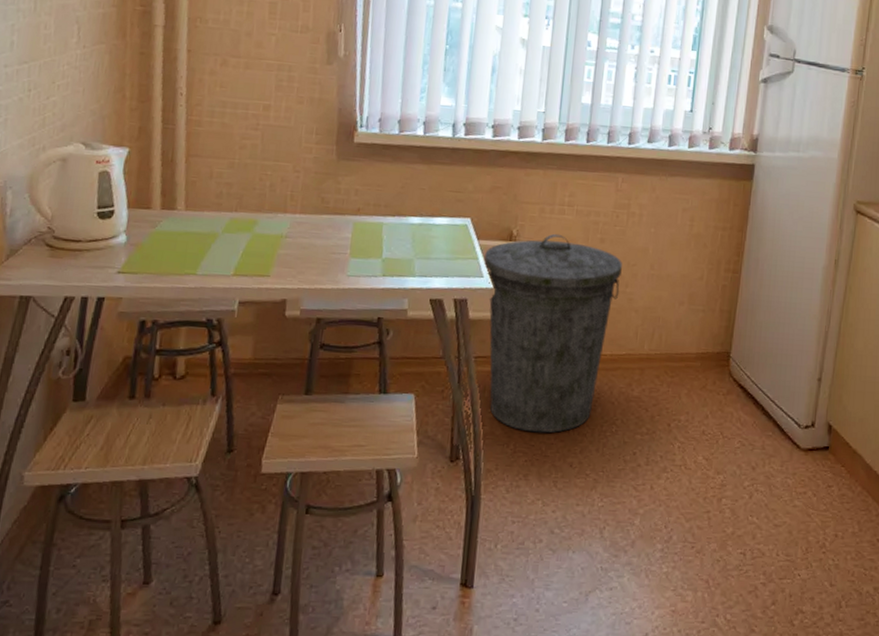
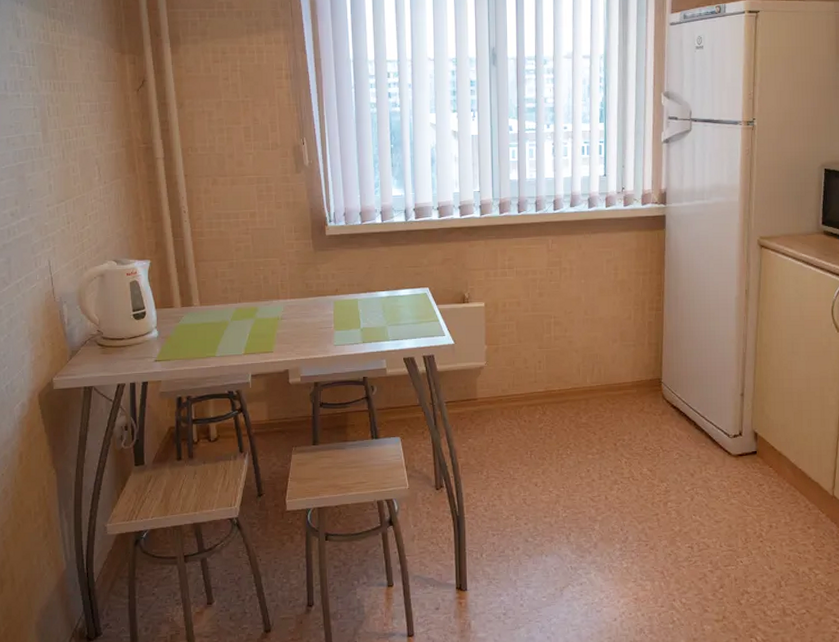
trash can: present [484,233,622,433] -> none [444,293,560,460]

